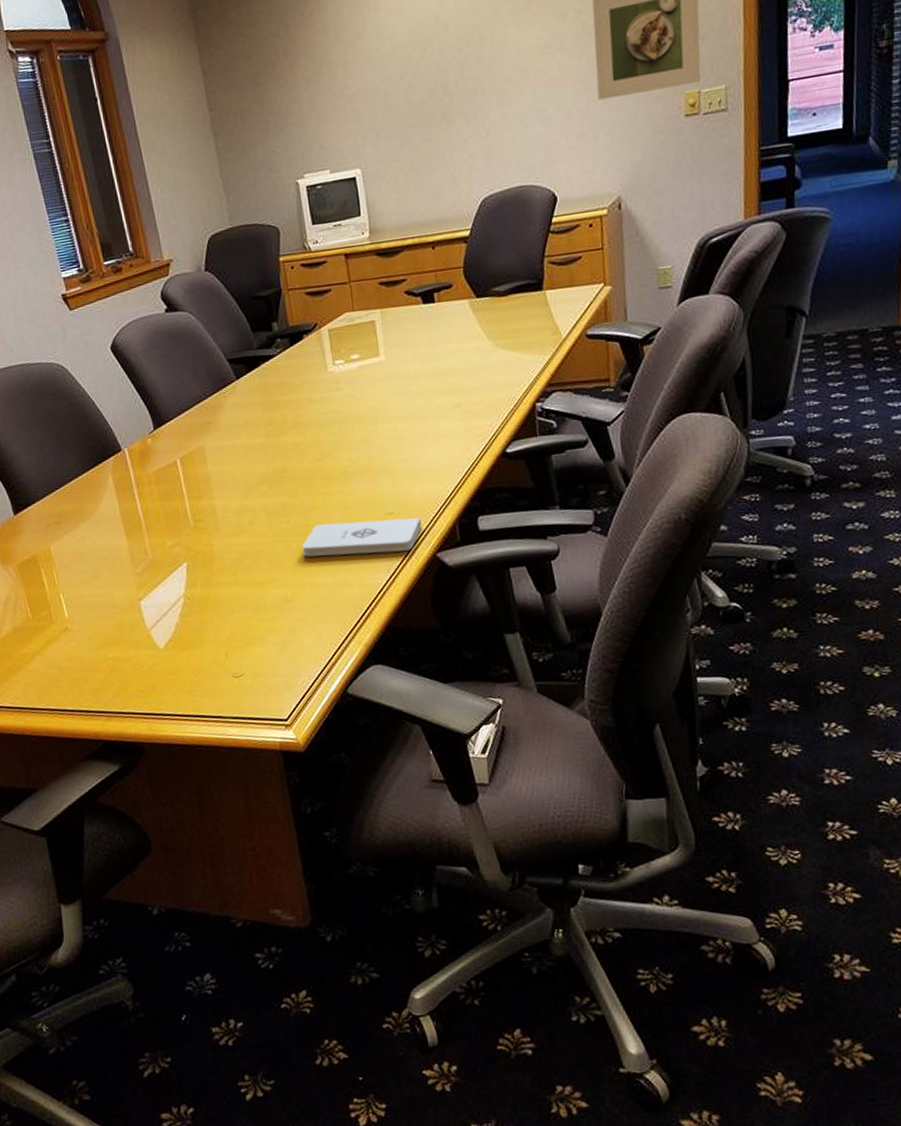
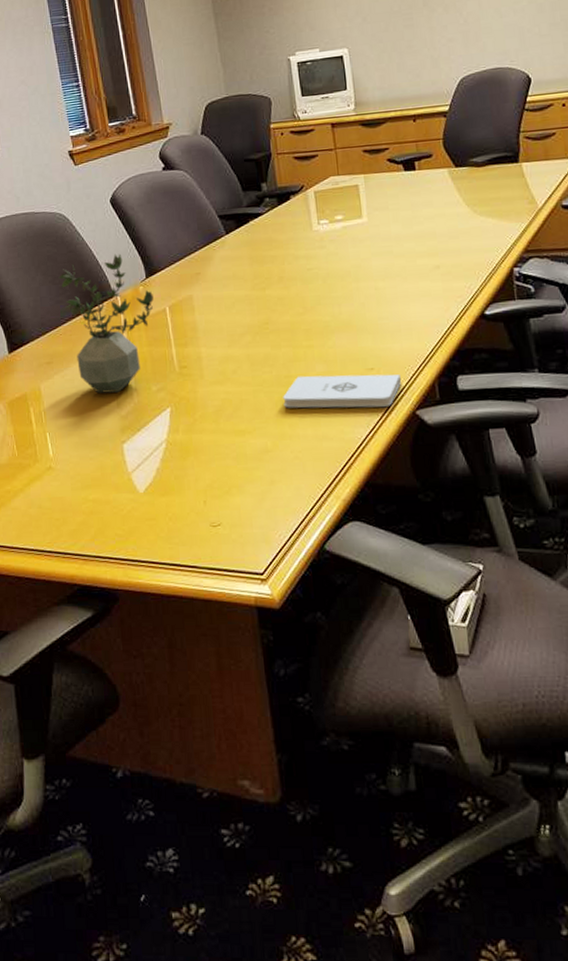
potted plant: none [61,404,163,552] -> present [58,253,154,394]

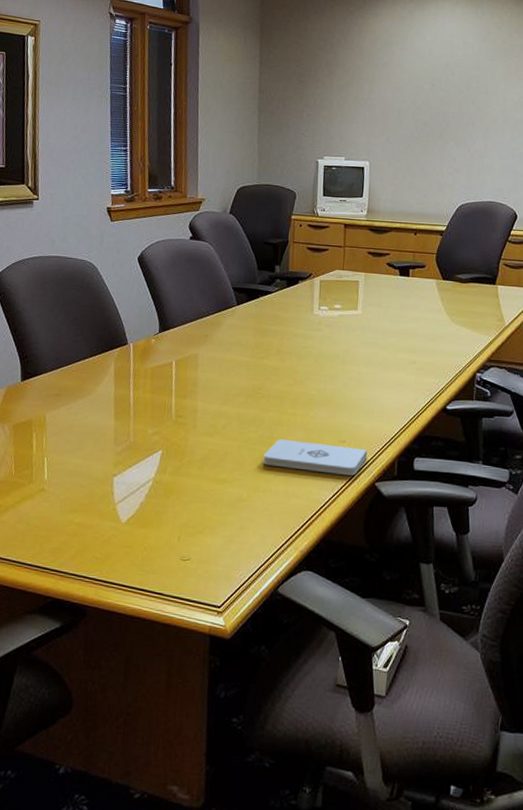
potted plant: present [58,253,154,394] -> none [79,306,163,431]

